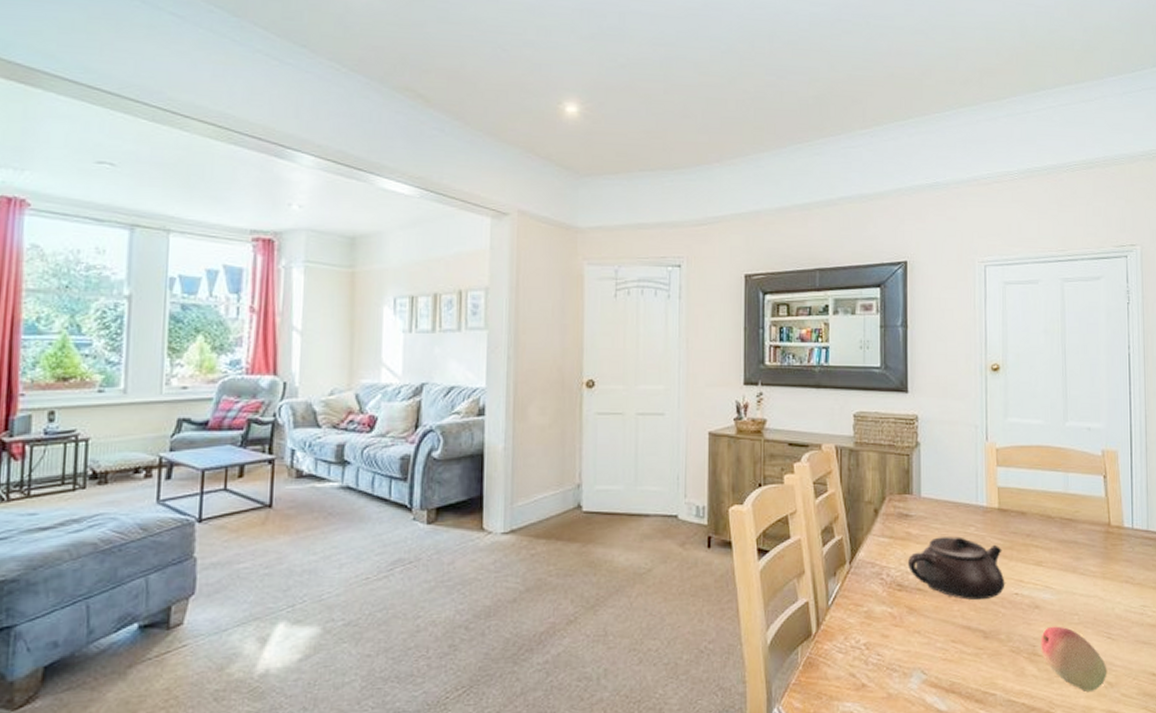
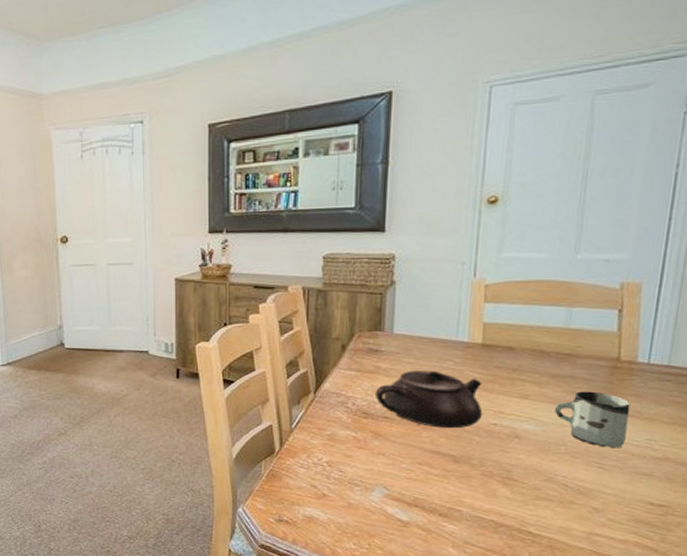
fruit: present [1041,626,1107,691] -> none [517,455,594,514]
cup: none [1065,557,1125,616] -> present [555,391,630,448]

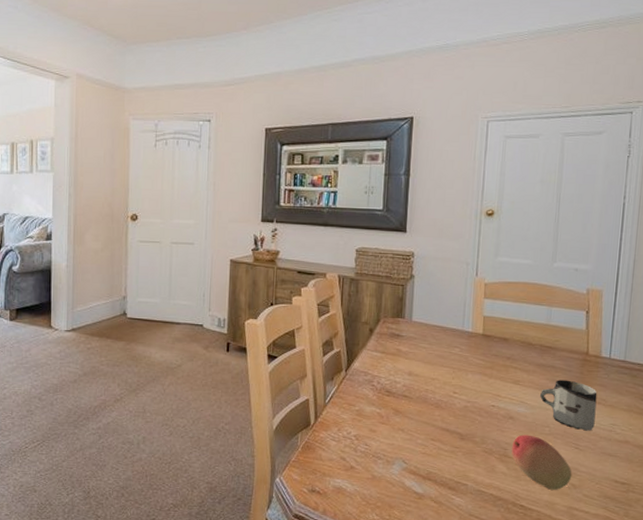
teapot: present [374,370,483,429] -> none [396,355,484,409]
fruit: none [517,455,594,514] -> present [511,434,572,490]

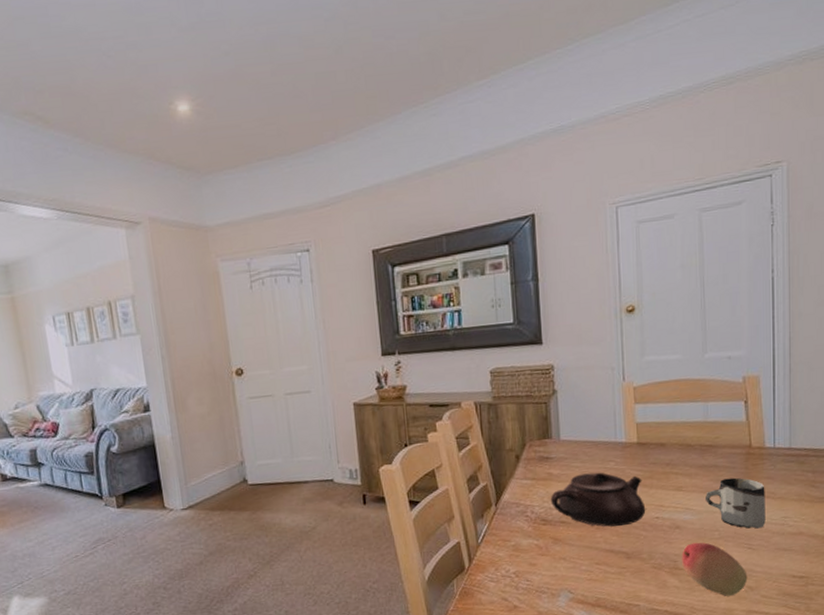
teapot: none [396,355,484,409] -> present [550,472,646,527]

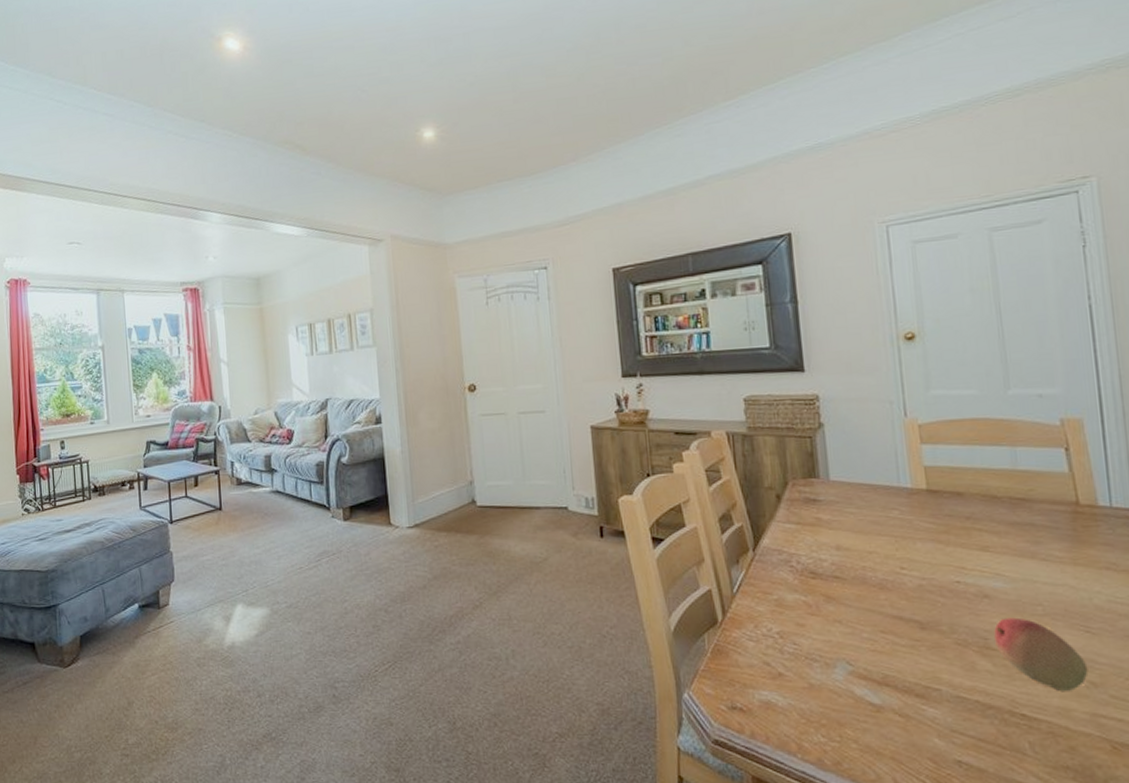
teapot: present [550,472,646,527] -> none [819,521,943,589]
cup: present [706,477,766,529] -> none [1021,540,1108,607]

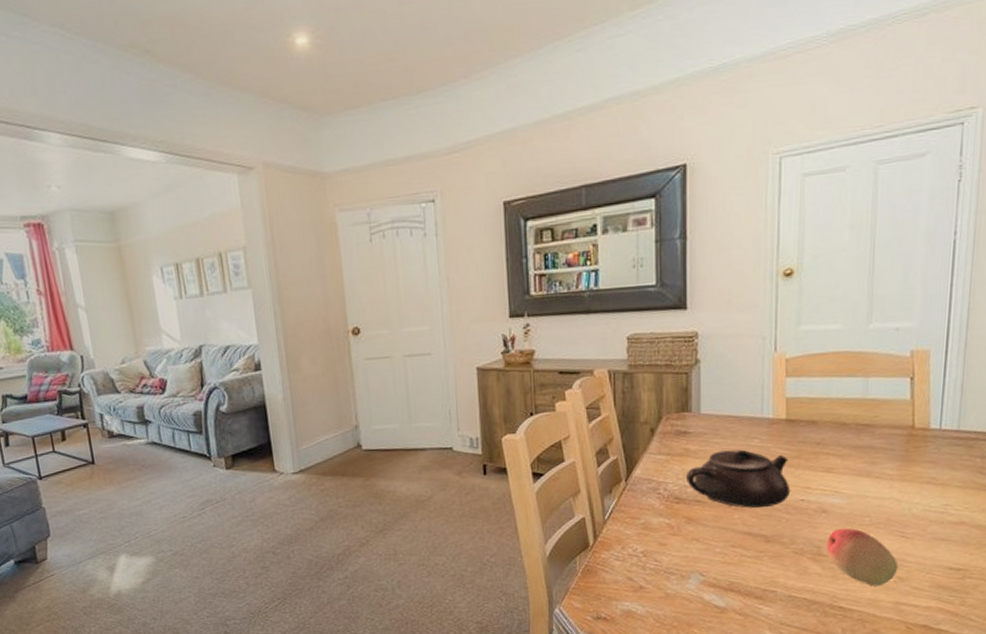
teapot: none [819,521,943,589] -> present [685,449,791,508]

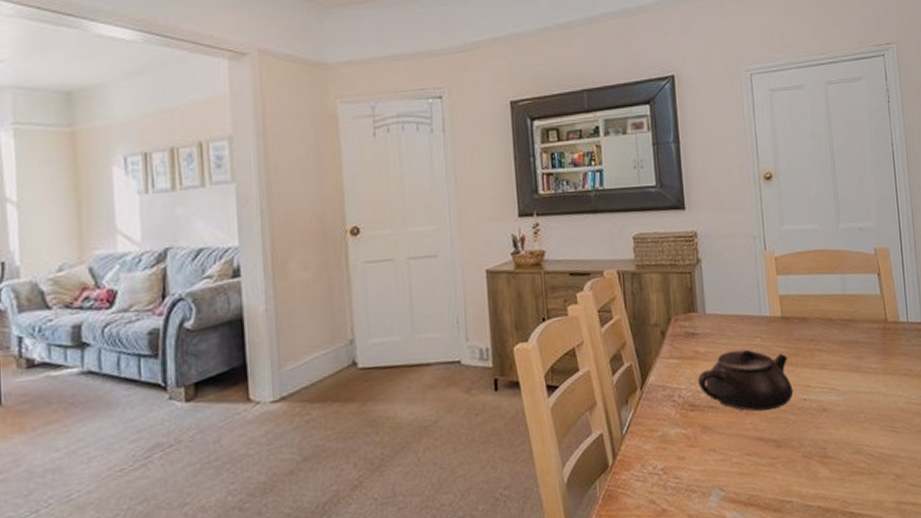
fruit: present [826,528,898,586] -> none [830,426,895,486]

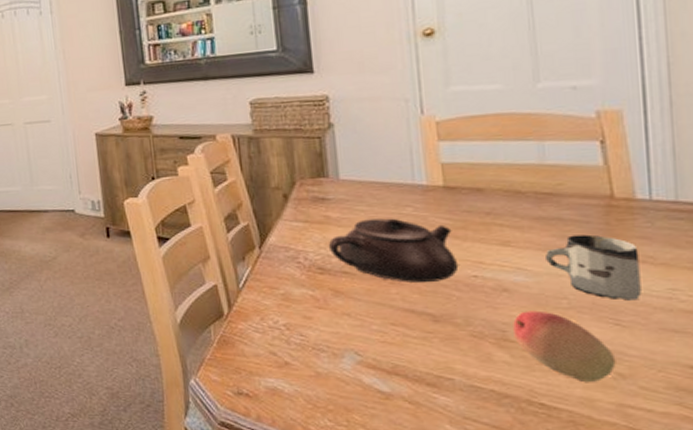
fruit: none [830,426,895,486] -> present [513,310,616,382]
cup: none [849,354,906,410] -> present [546,234,642,301]

